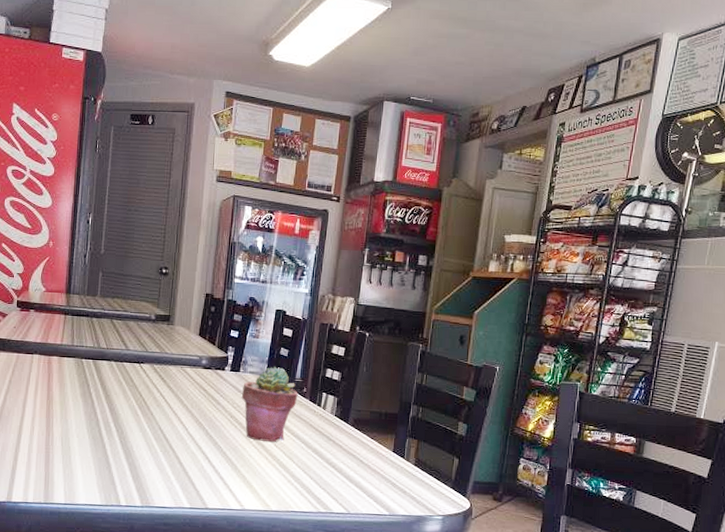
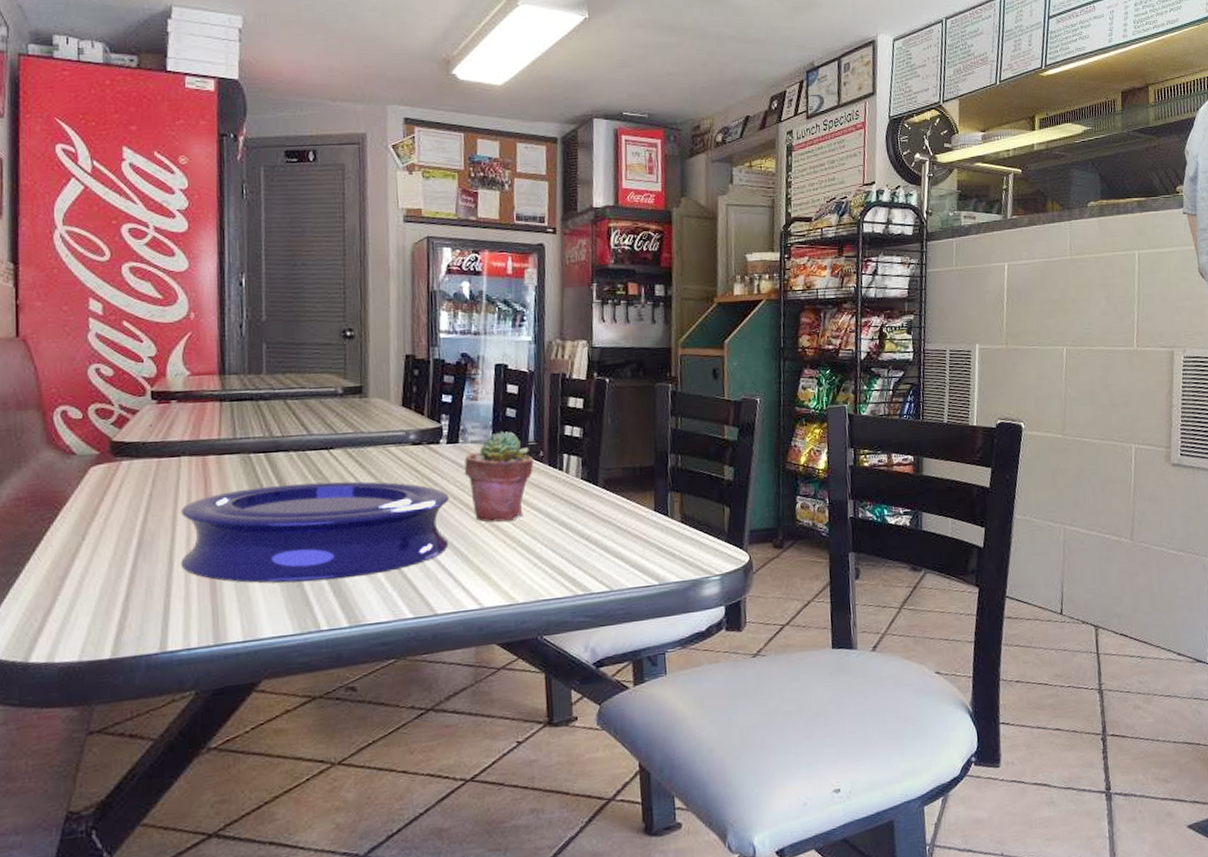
plate: none [26,386,228,468] -> present [180,481,450,583]

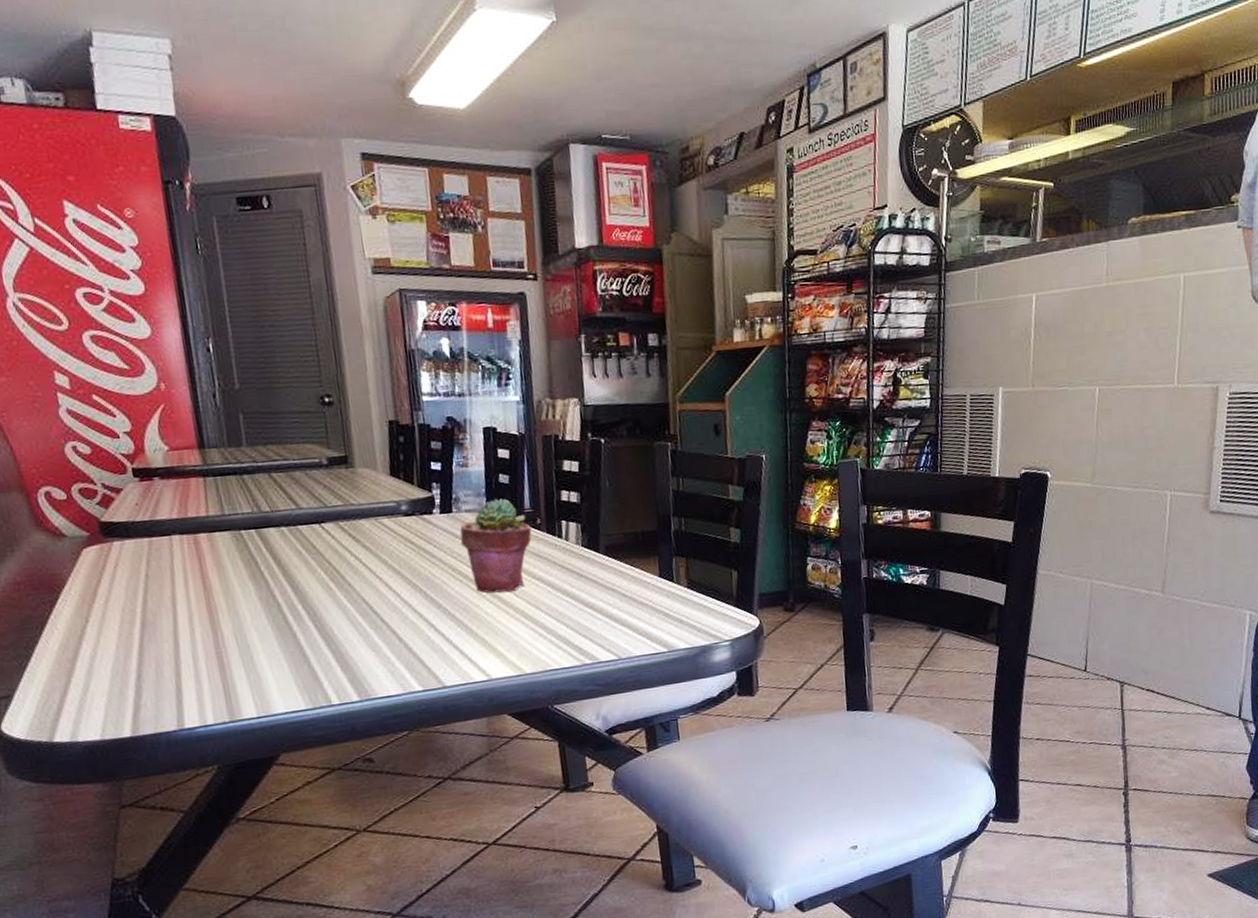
plate: present [180,481,450,583] -> none [178,555,451,661]

